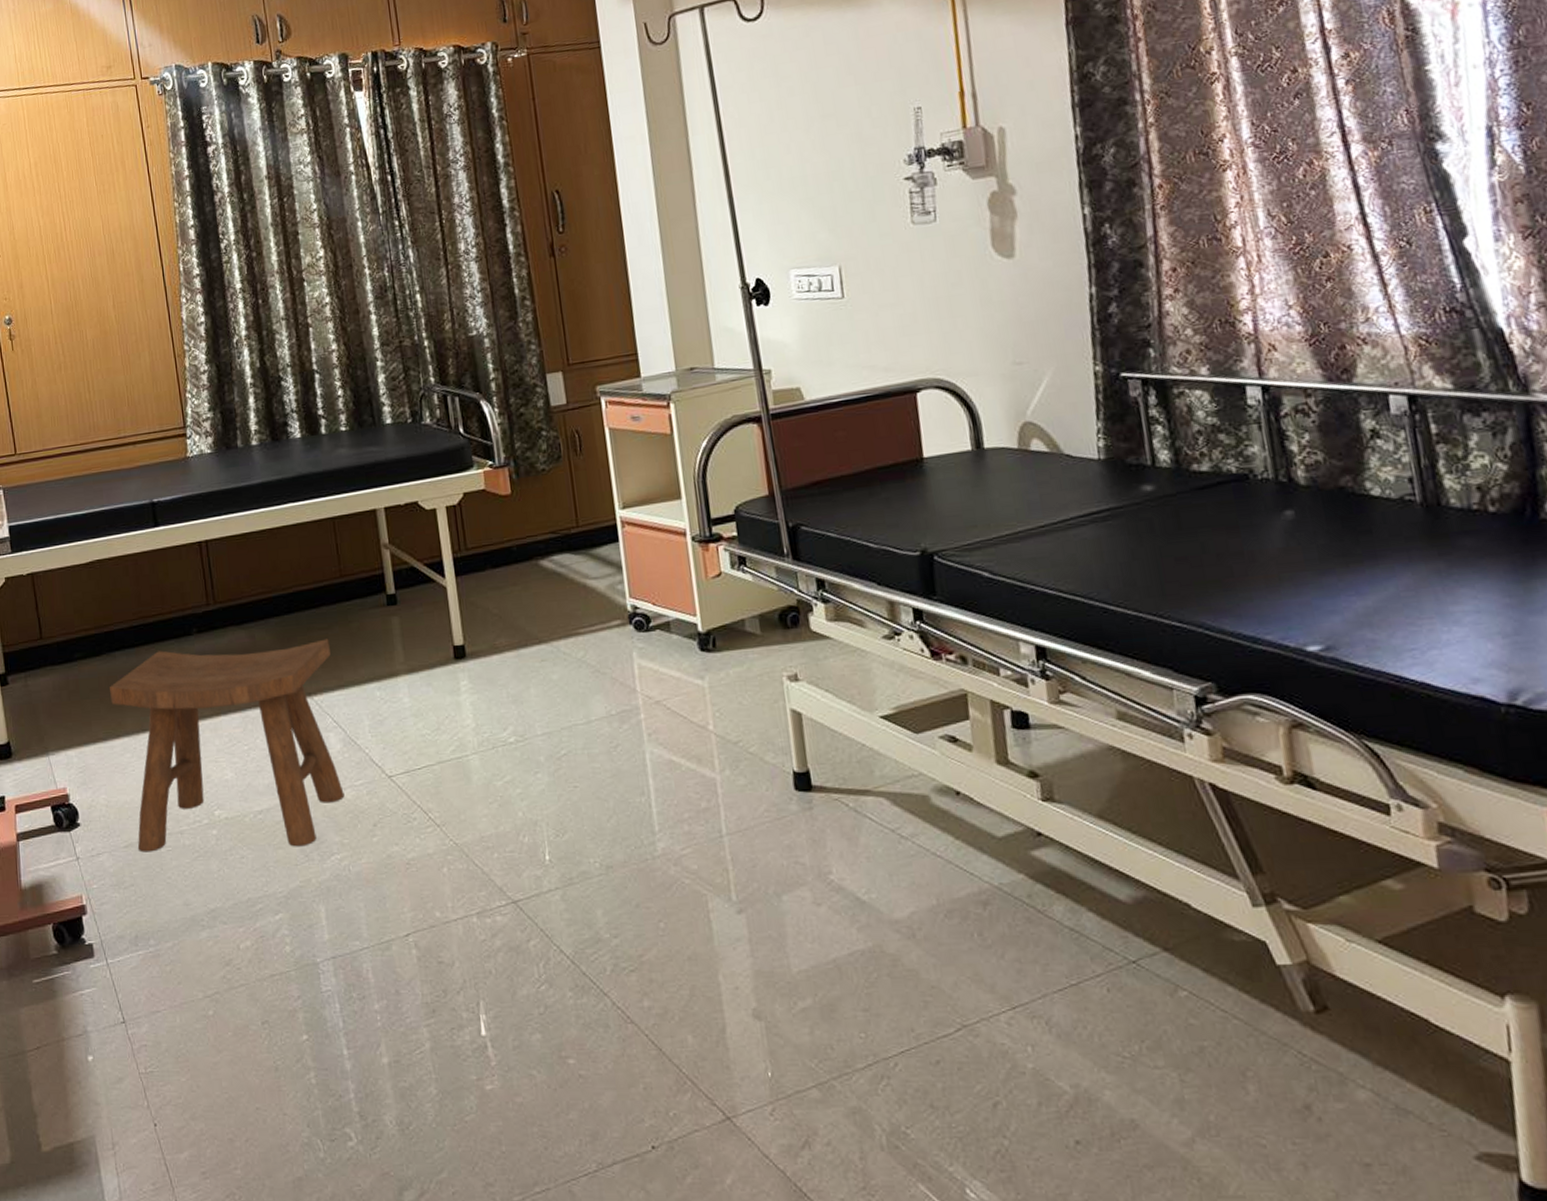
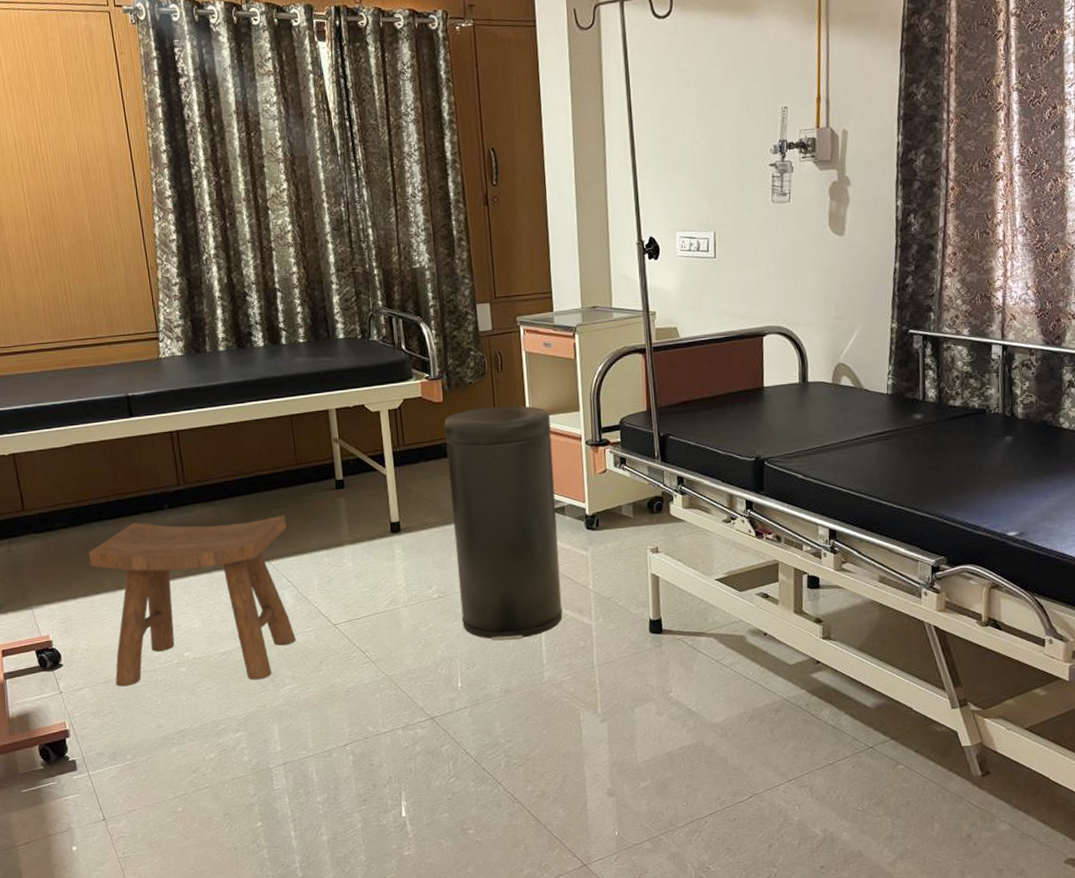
pedal bin: none [514,495,676,799] -> present [444,405,563,641]

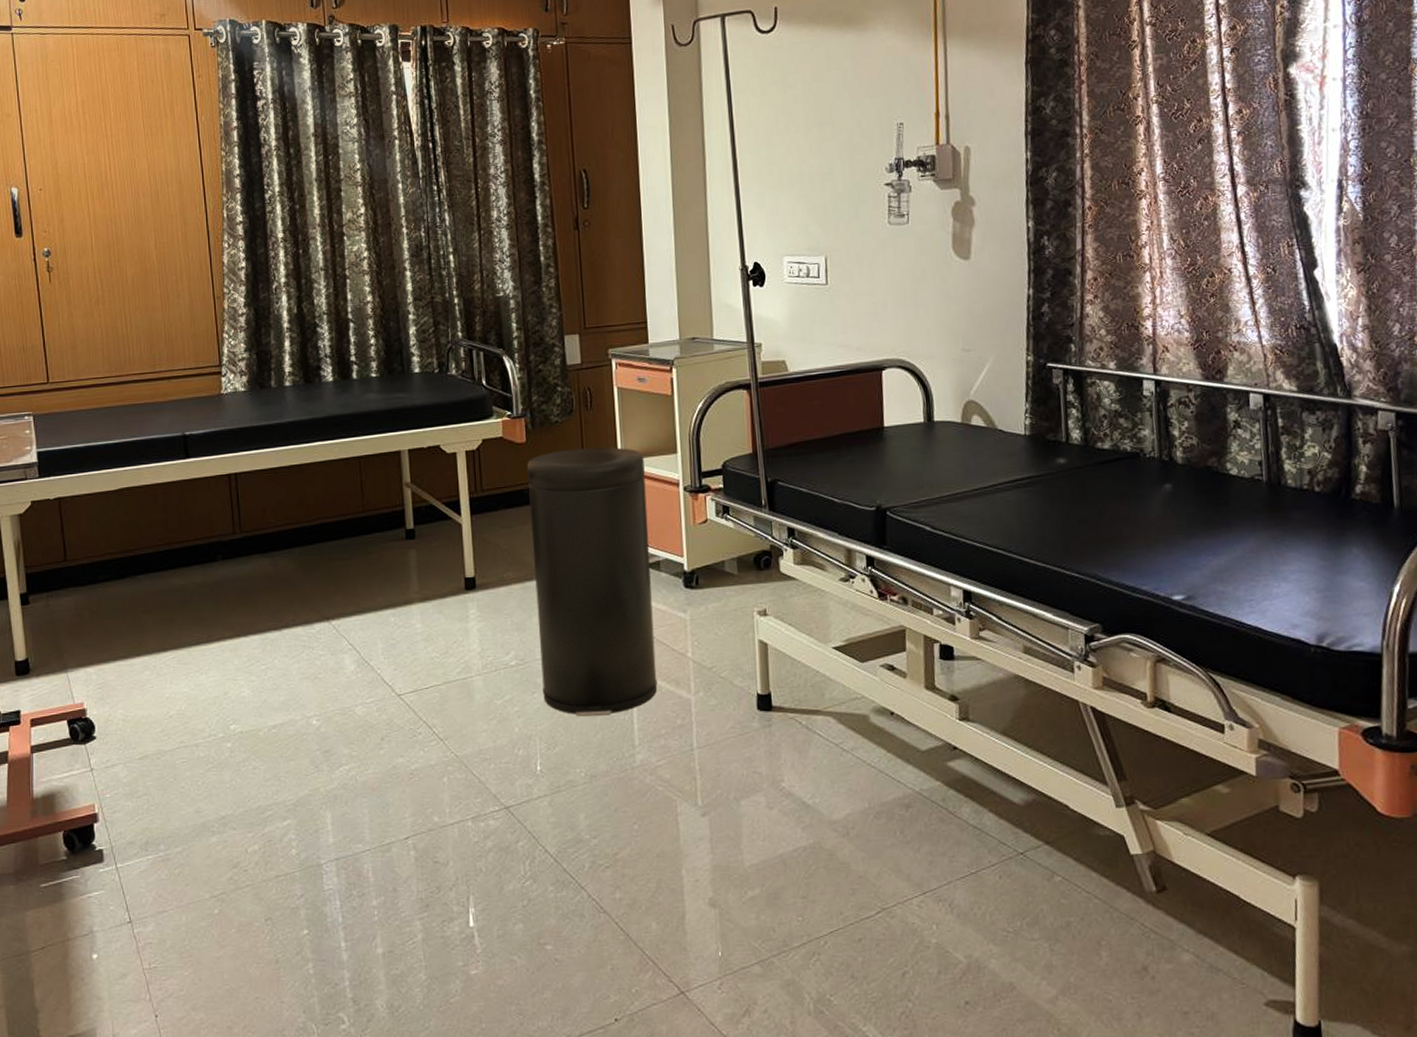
stool: present [88,514,296,687] -> none [131,568,356,764]

